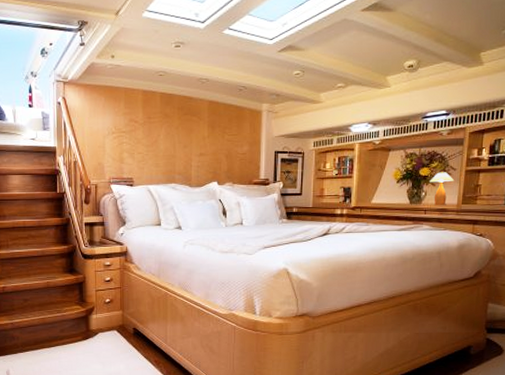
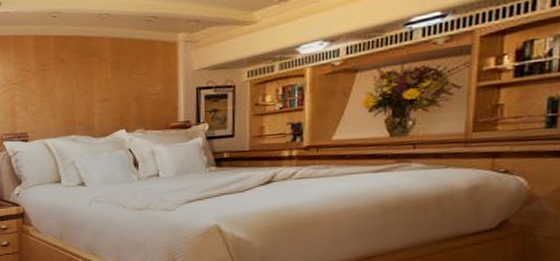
table lamp: present [430,170,455,206] -> none [419,89,459,138]

